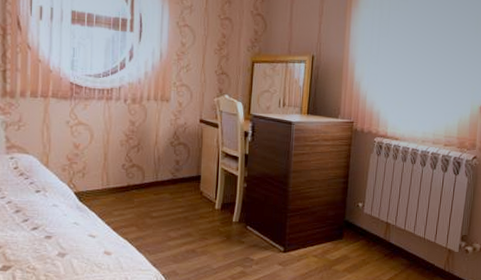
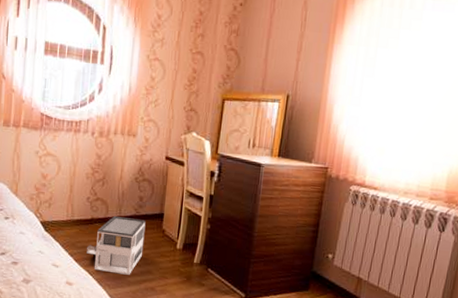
architectural model: none [123,182,183,239] -> present [85,216,146,275]

